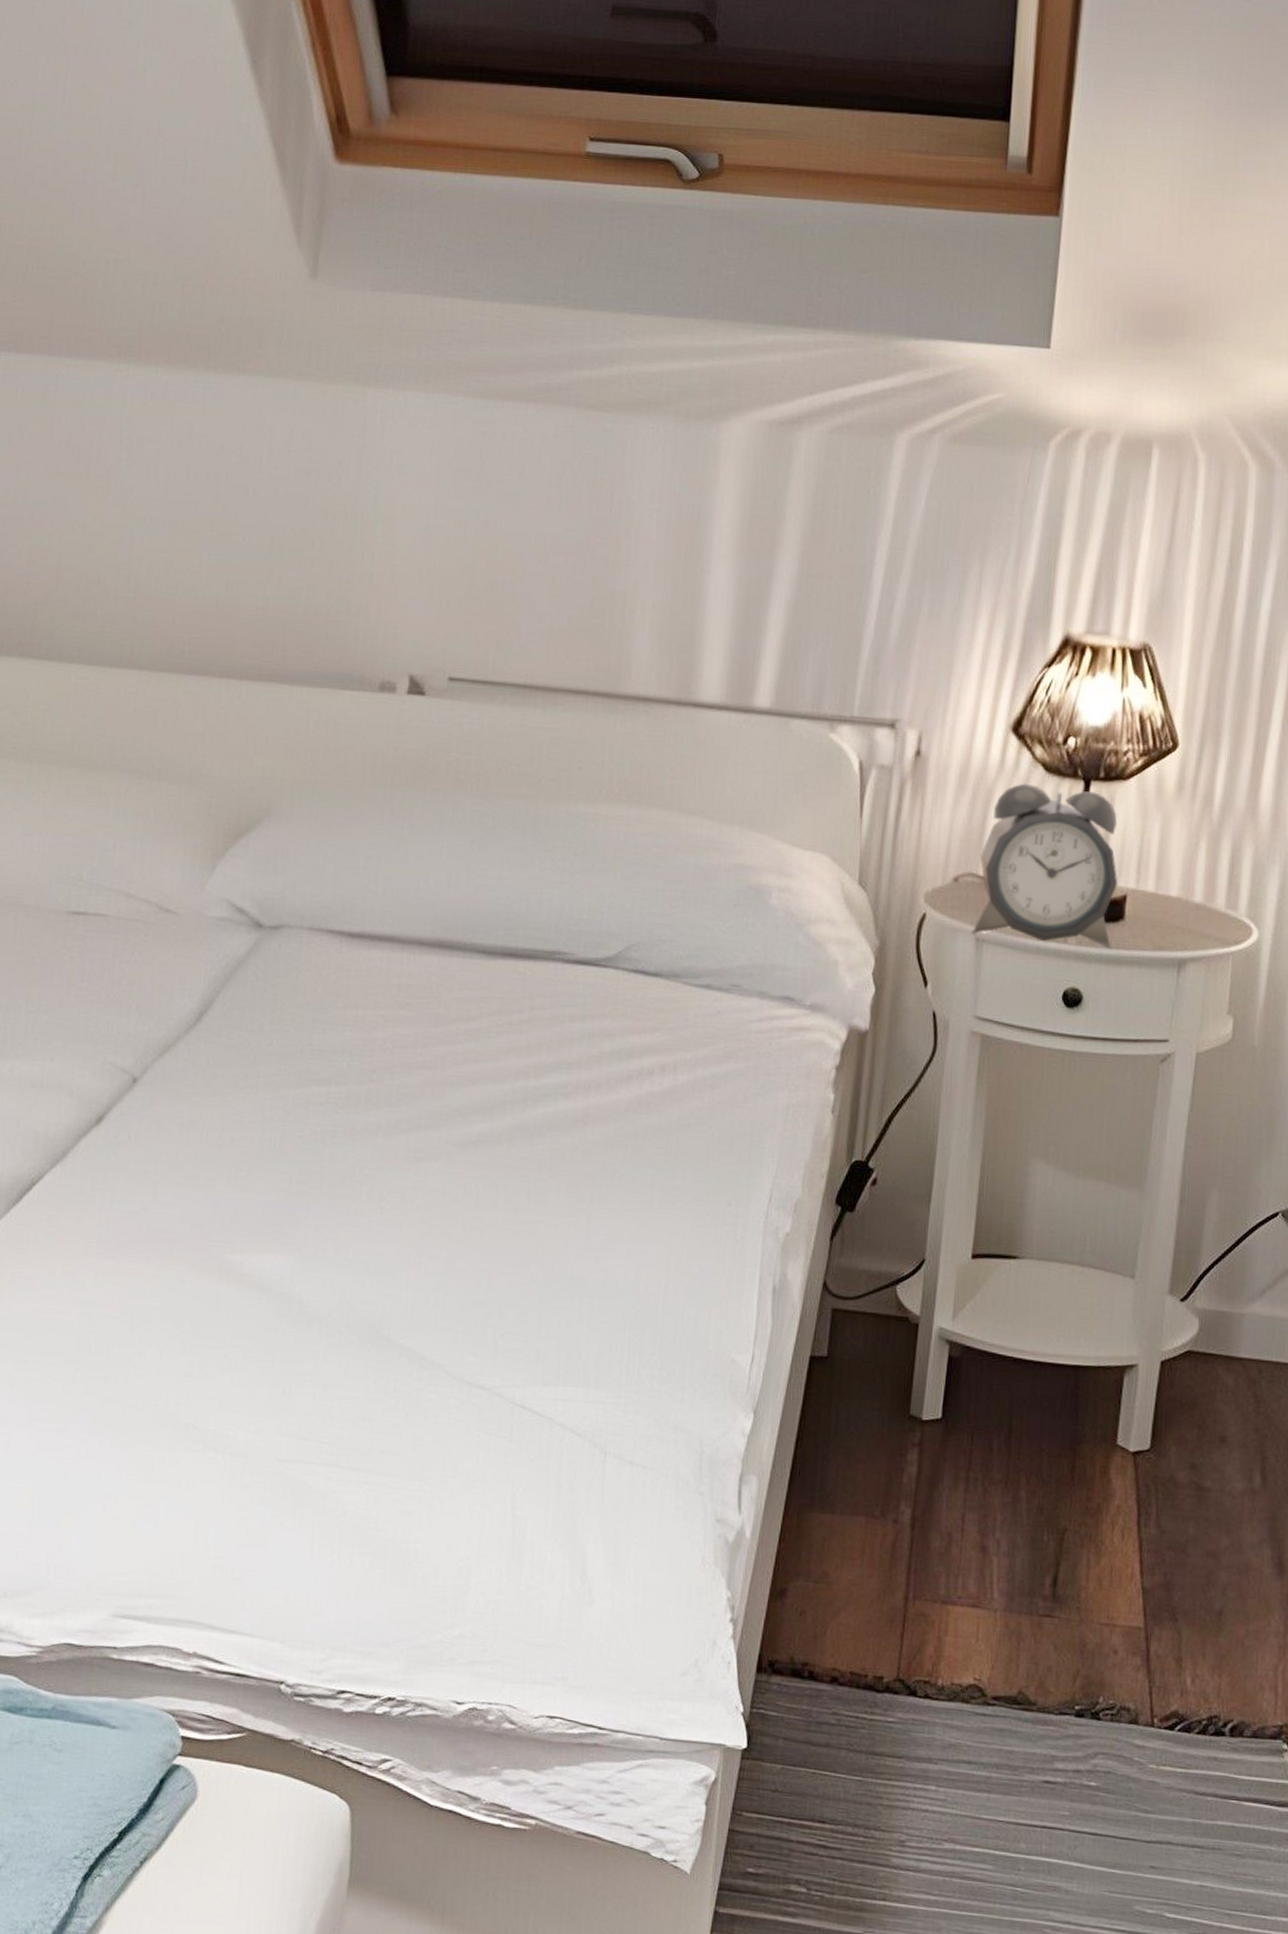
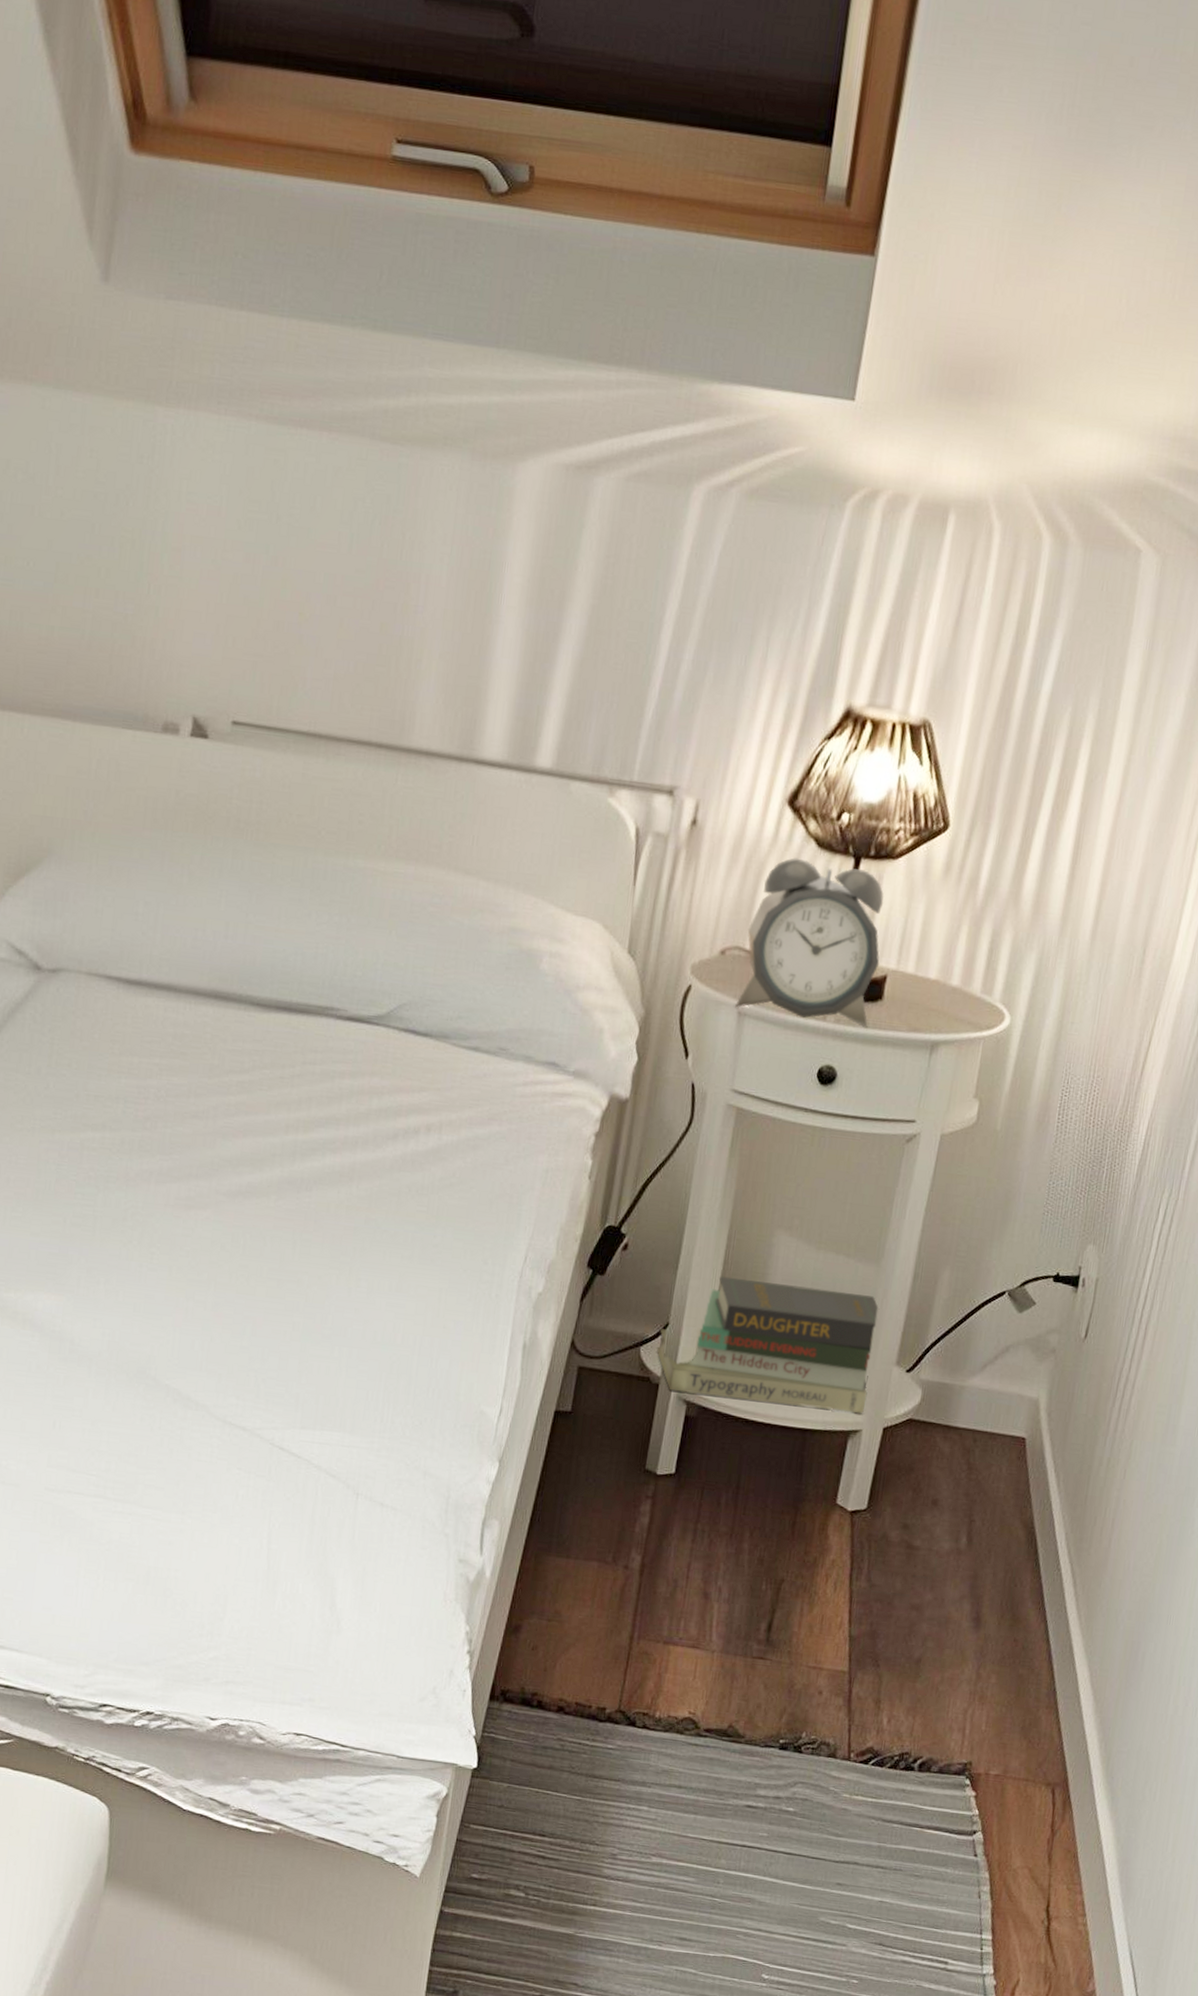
books: none [913,1208,1147,1348] -> present [656,1276,880,1414]

